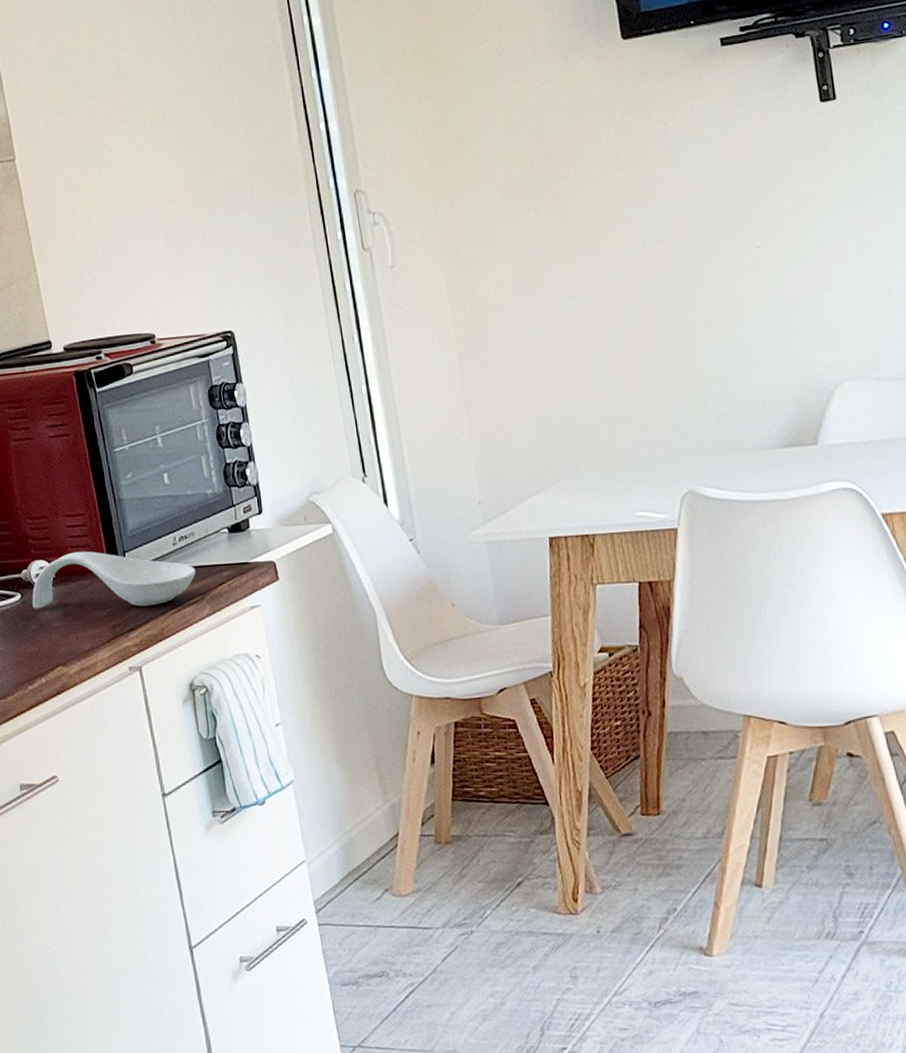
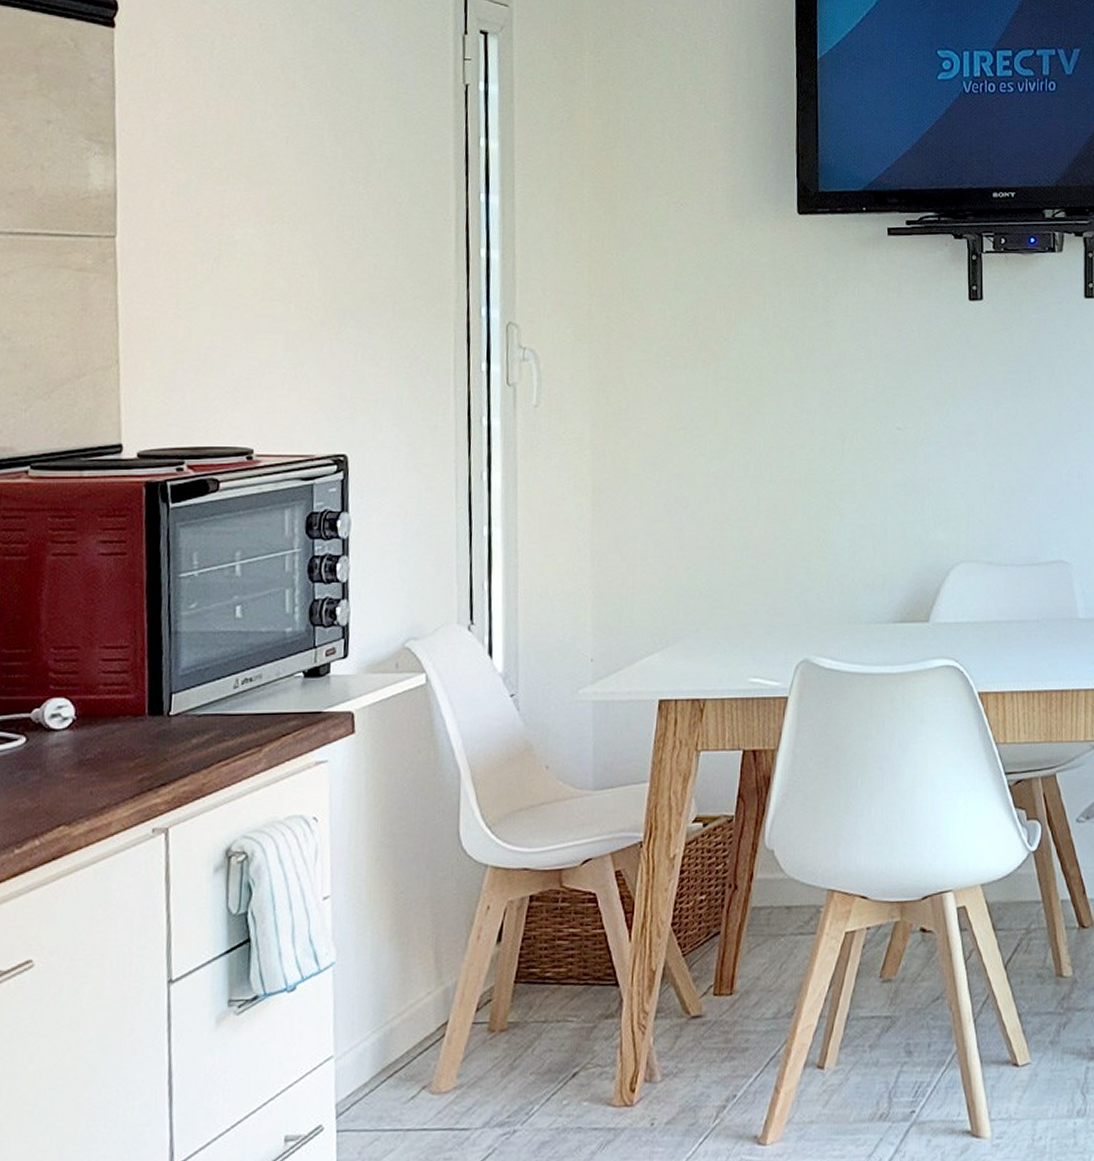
spoon rest: present [32,551,196,609] -> none [39,689,257,758]

